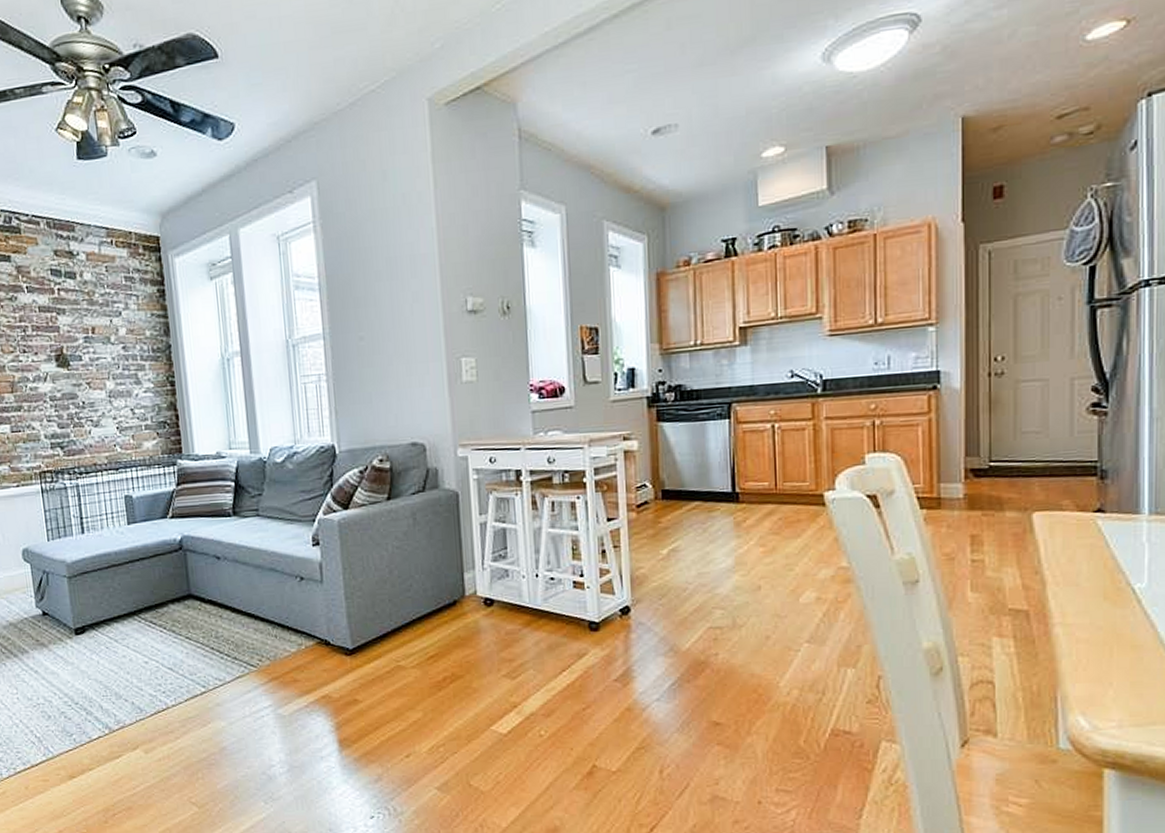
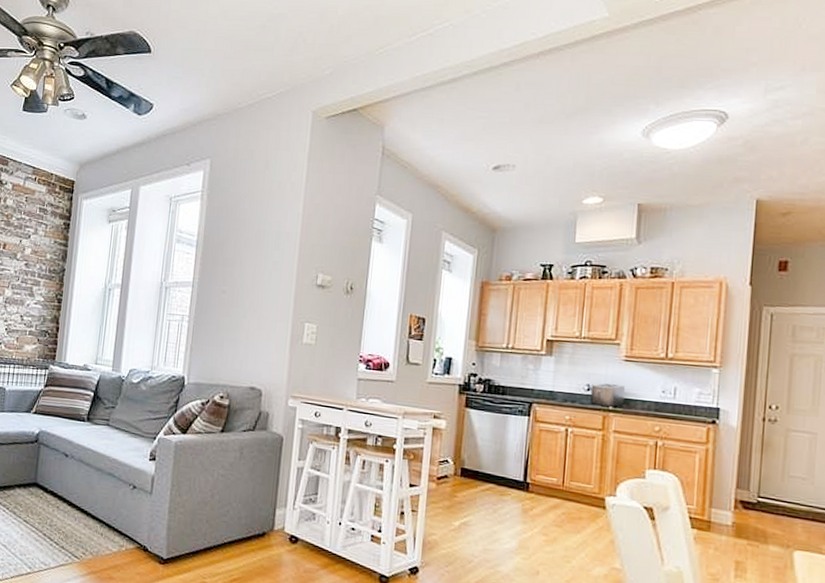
toaster: none [795,363,834,393] -> present [590,383,626,408]

